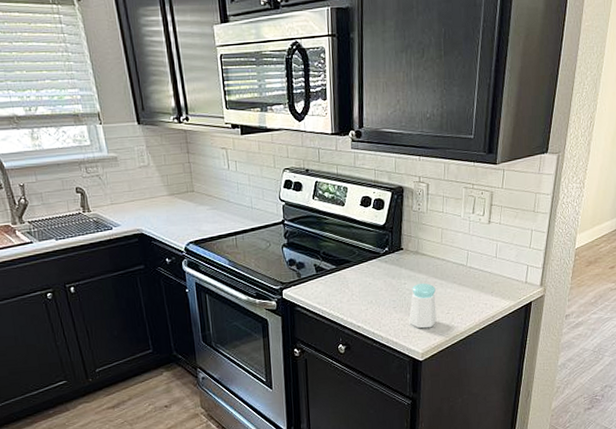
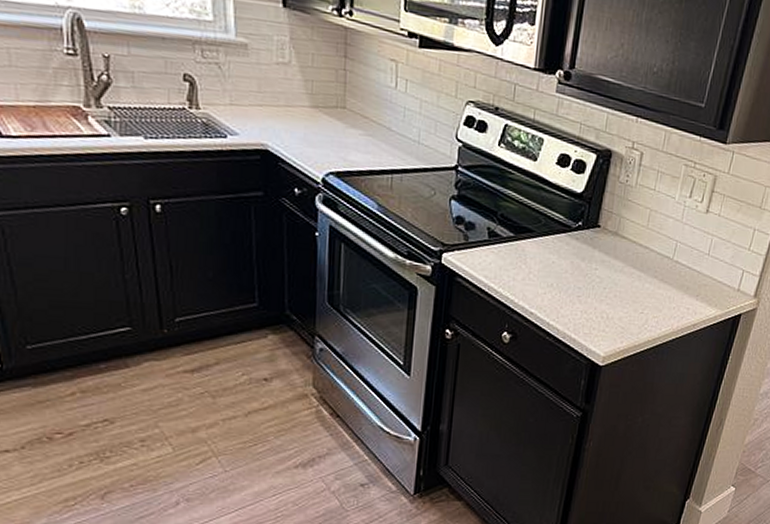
salt shaker: present [409,283,437,329] -> none [593,271,632,328]

